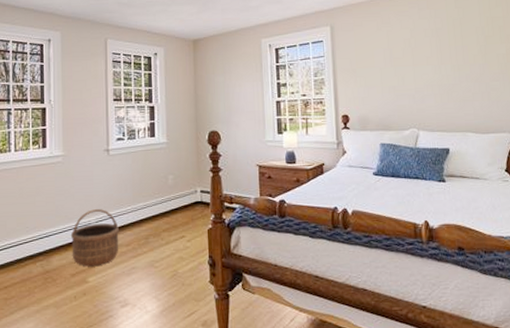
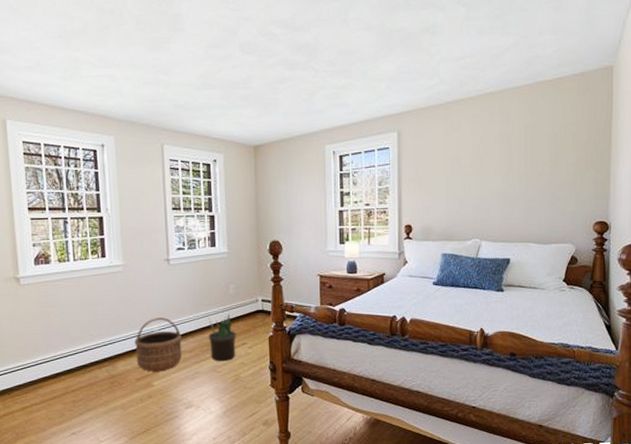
planter: none [146,205,175,255] -> present [208,314,237,361]

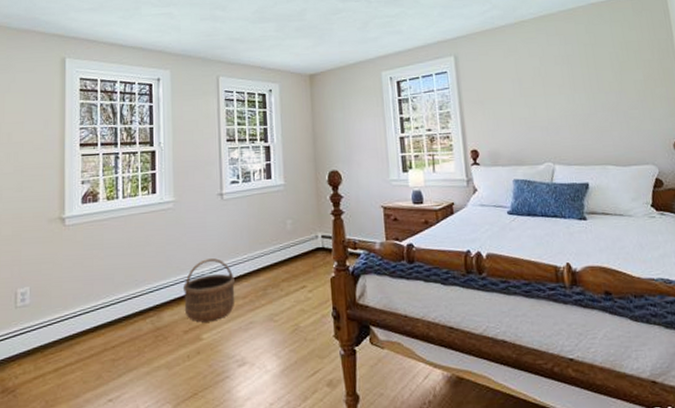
planter: present [208,314,237,361] -> none [264,252,295,308]

